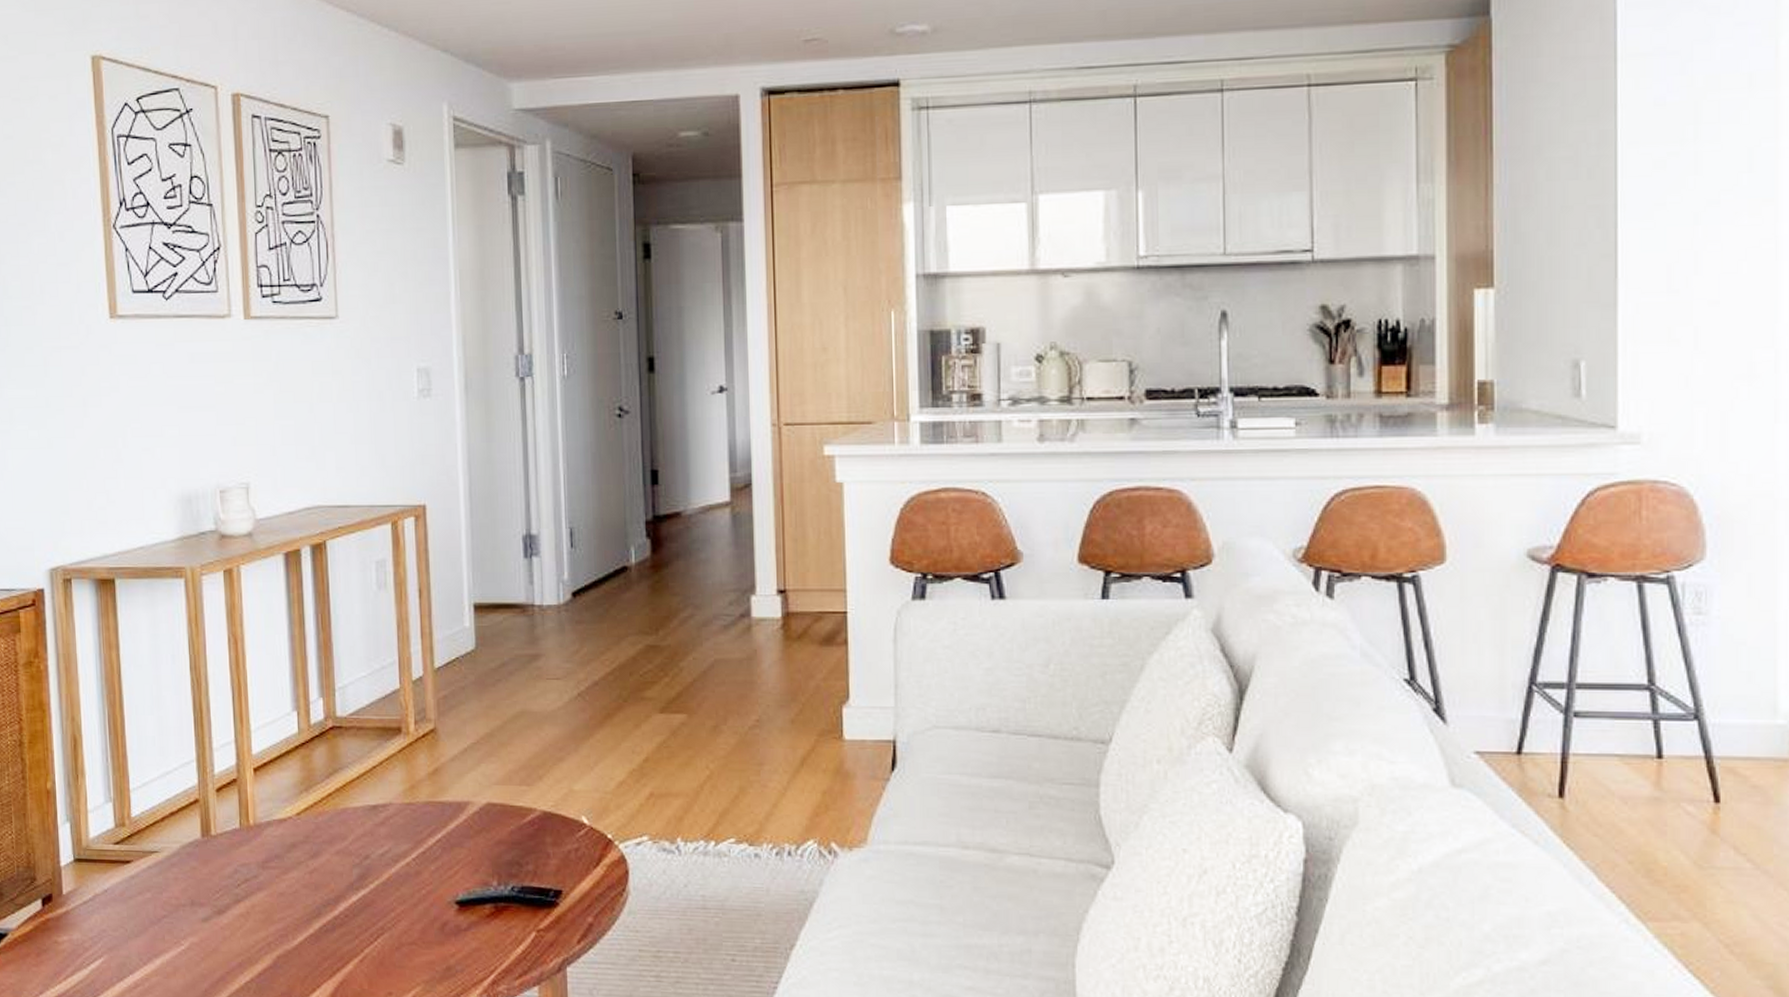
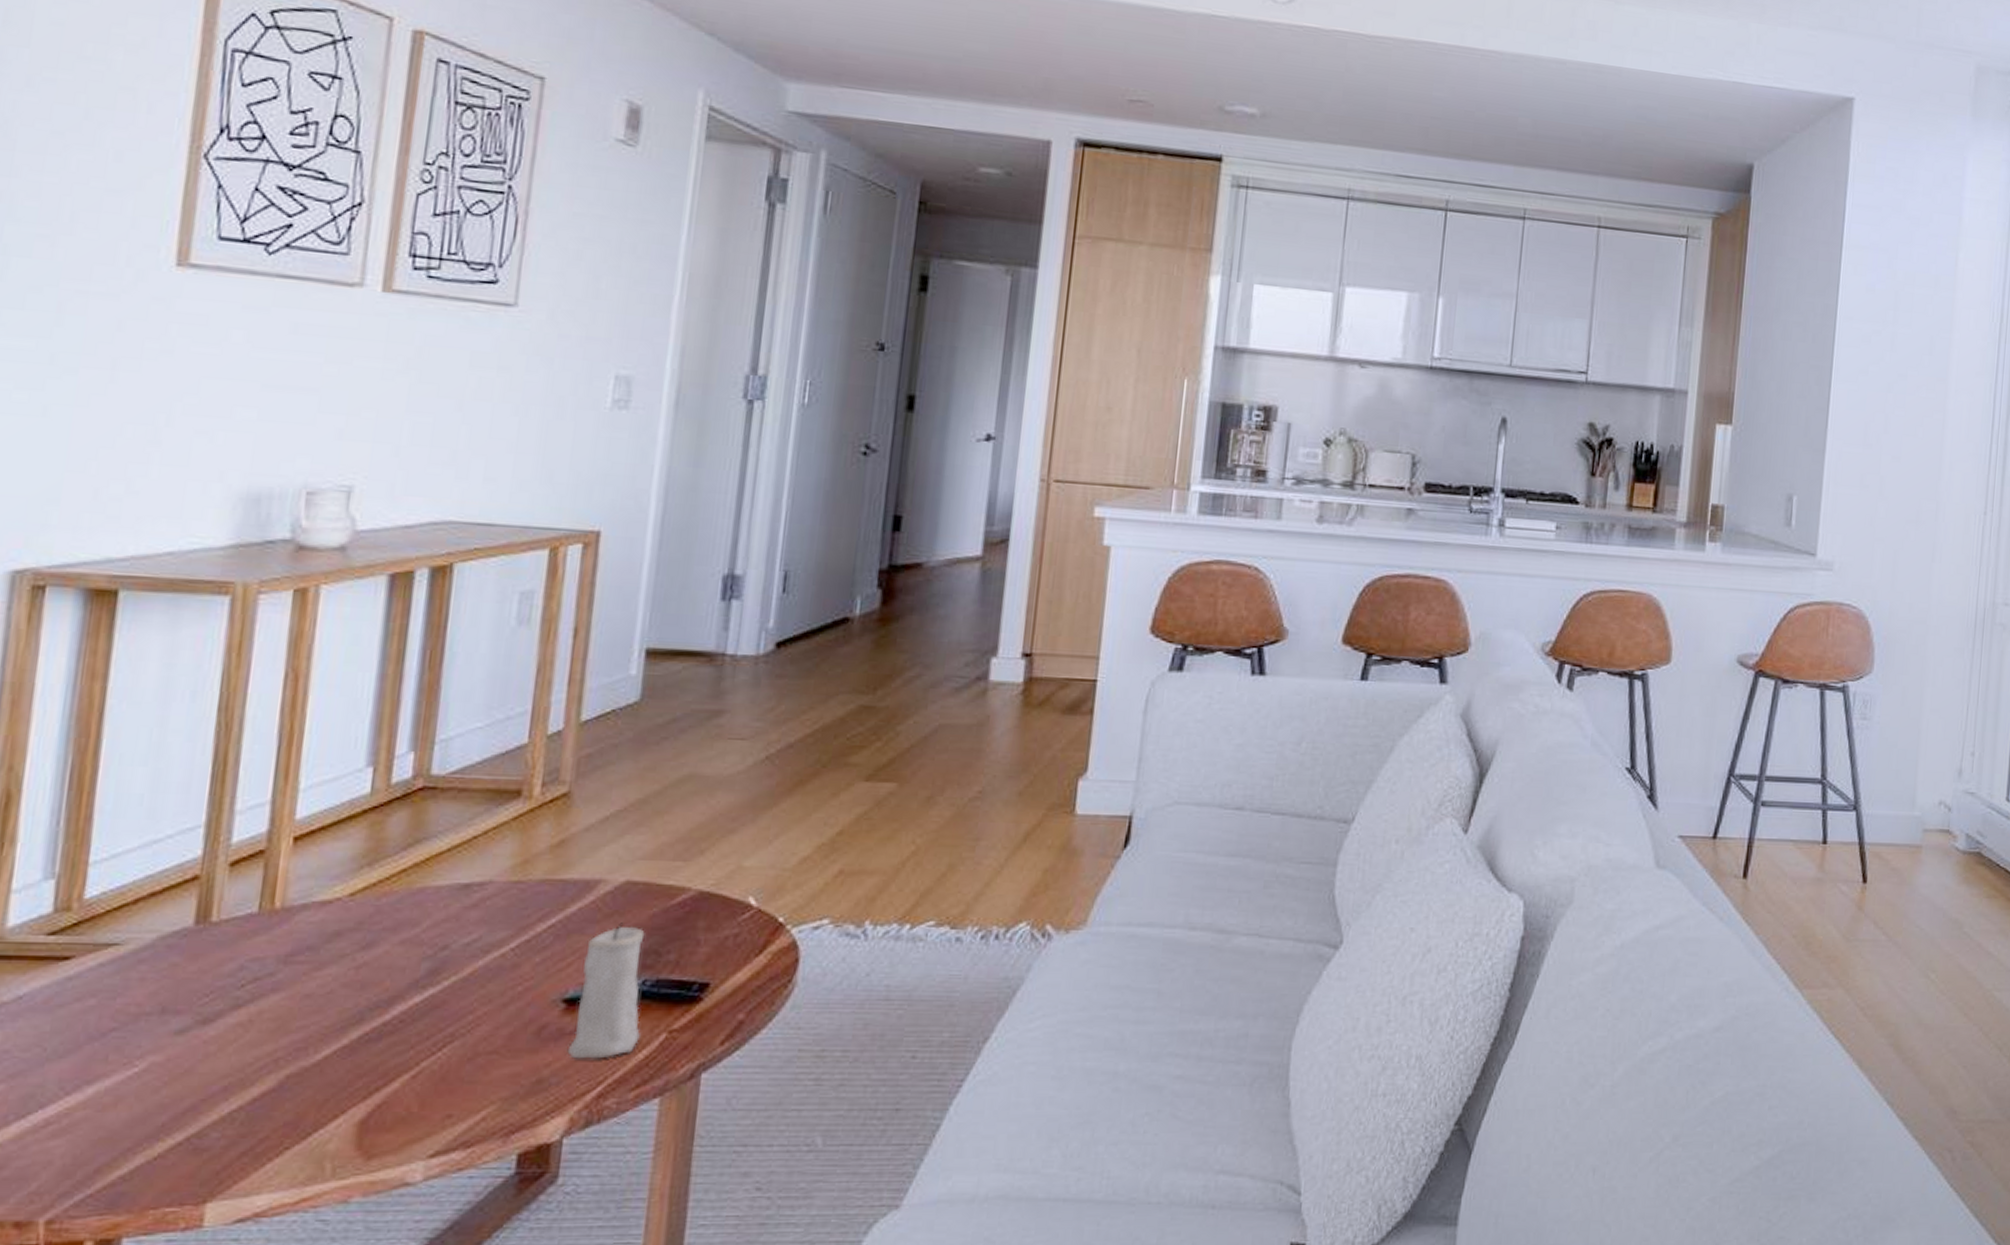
candle: none [465,838,516,952] -> present [567,922,645,1059]

